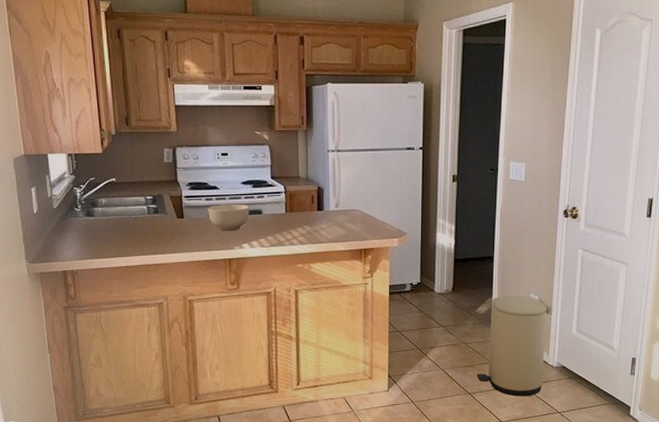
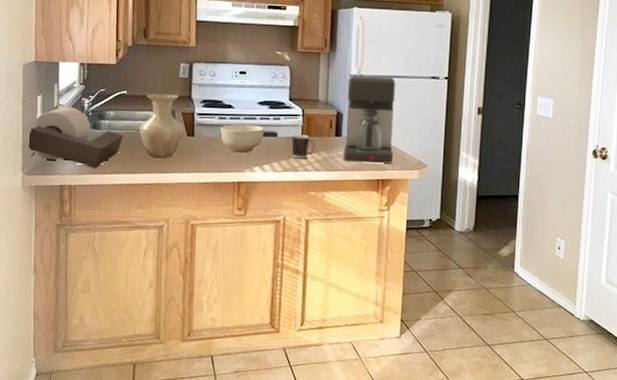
paper towel holder: none [26,197,117,253] -> present [27,107,123,168]
vase: none [131,179,174,241] -> present [139,93,184,159]
mug: none [276,211,299,234] -> present [291,134,316,159]
coffee maker: none [326,151,373,235] -> present [343,75,396,164]
pedal bin: present [476,295,553,396] -> none [496,237,581,352]

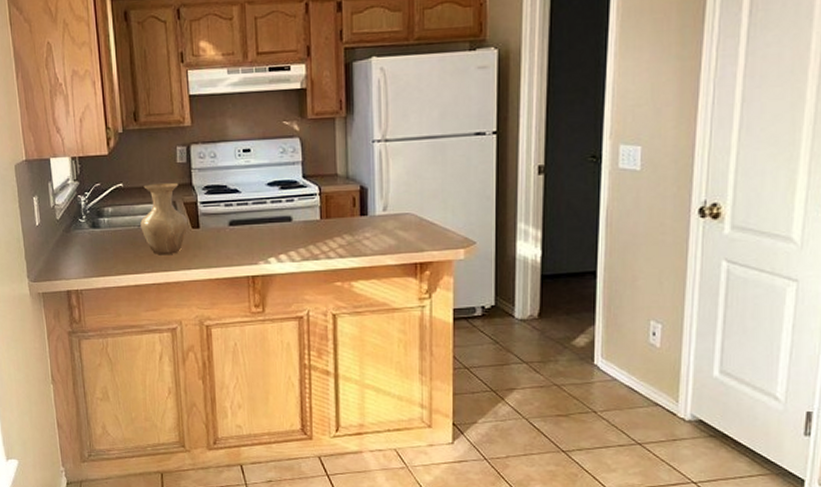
paper towel holder: present [27,107,123,168] -> none [28,206,125,270]
bowl: present [219,123,264,153] -> none [226,209,277,243]
mug: present [291,134,316,159] -> none [309,217,338,245]
coffee maker: present [343,75,396,164] -> none [371,138,432,245]

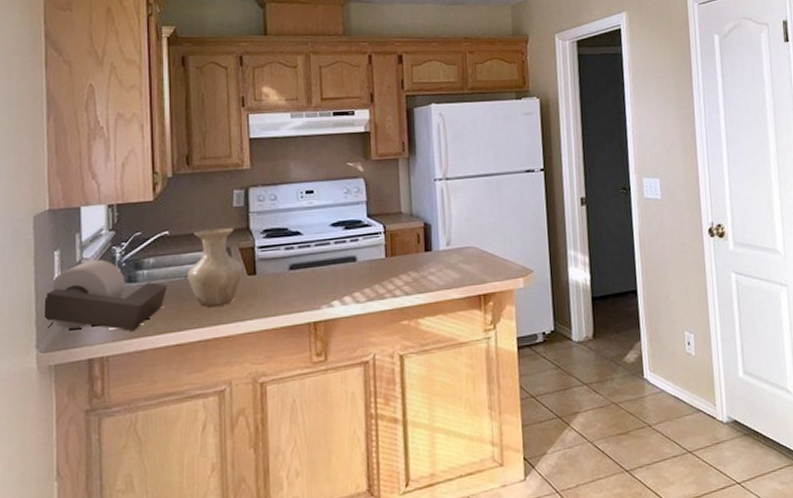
paper towel holder: none [28,206,125,270] -> present [42,259,167,331]

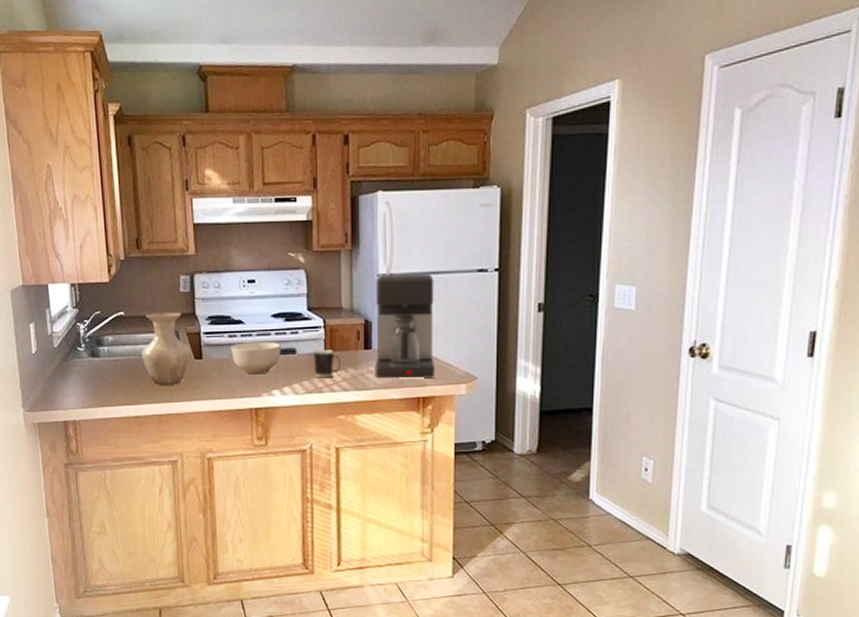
paper towel holder: present [42,259,167,331] -> none [23,334,125,400]
bowl: none [287,251,341,287] -> present [230,341,281,375]
mug: none [374,254,403,284] -> present [313,350,342,378]
coffee maker: none [433,176,493,280] -> present [375,274,434,379]

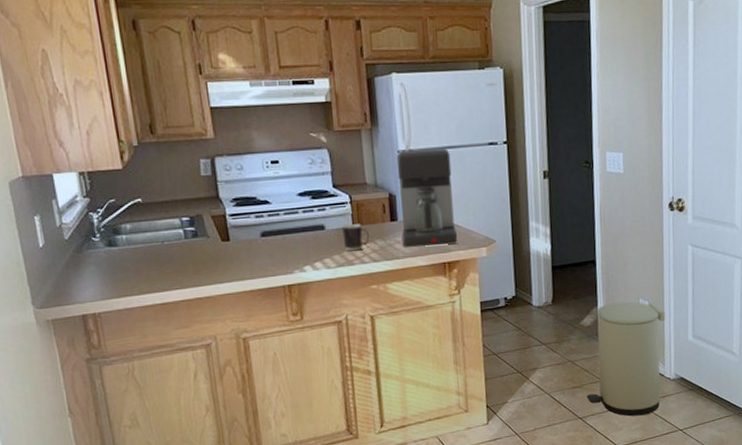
vase: present [141,311,191,386] -> none [164,195,218,271]
bowl: present [230,341,281,375] -> none [258,219,310,253]
pedal bin: none [569,458,674,591] -> present [586,301,666,417]

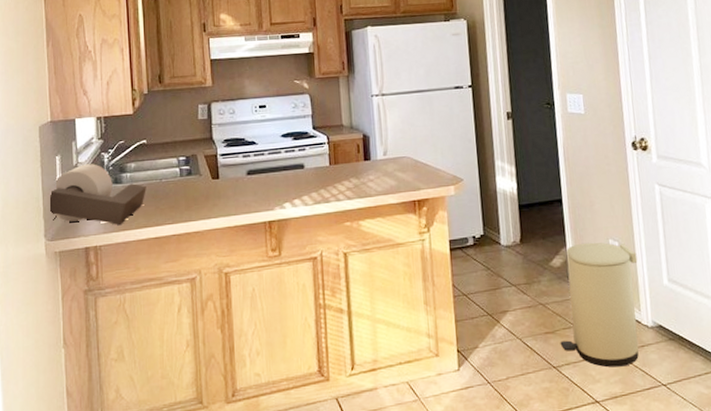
paper towel holder: none [30,224,147,291] -> present [48,164,146,225]
mug: present [342,224,370,251] -> none [319,163,345,189]
coffee maker: present [396,148,457,248] -> none [370,92,426,187]

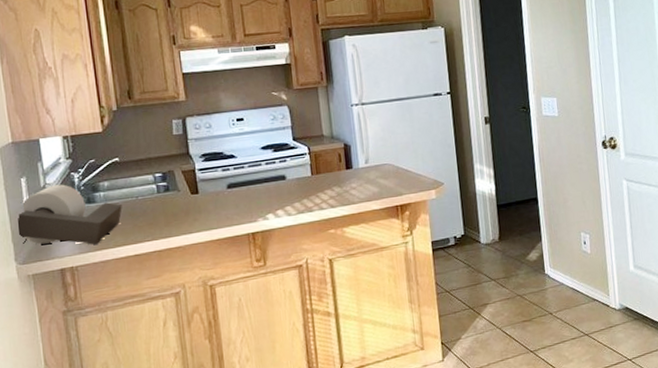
pedal bin: present [560,242,639,368] -> none [536,236,608,348]

